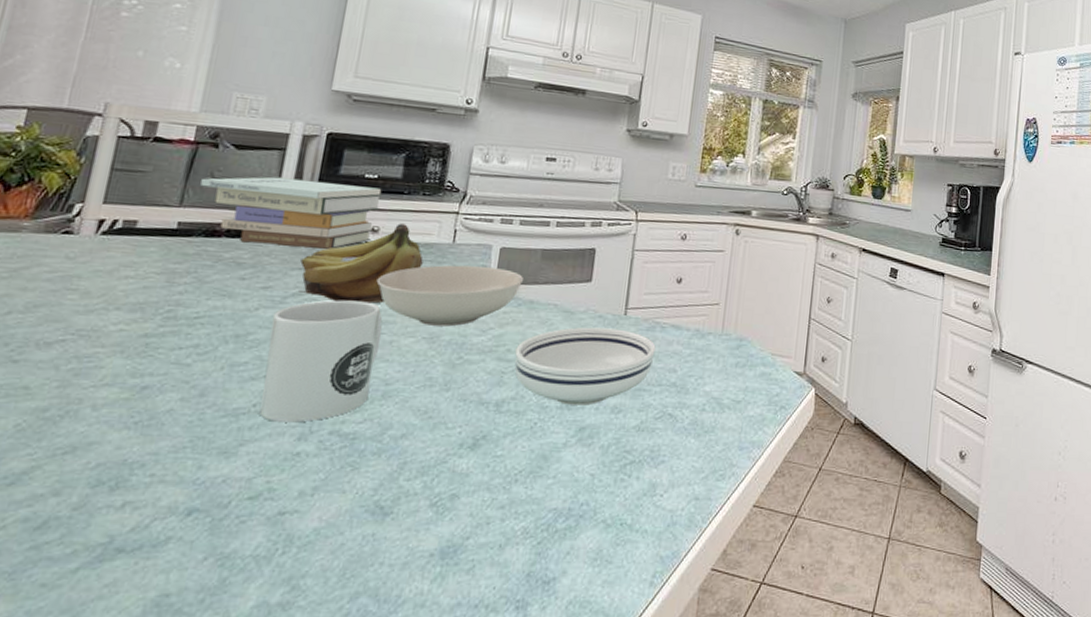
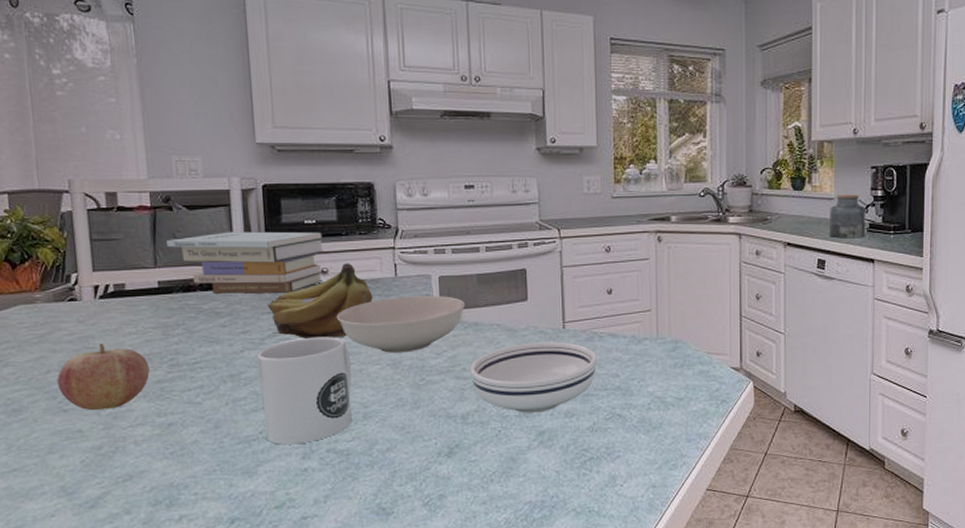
fruit: none [14,285,139,364] -> present [57,343,150,411]
jar: none [904,207,940,252] -> present [830,194,865,239]

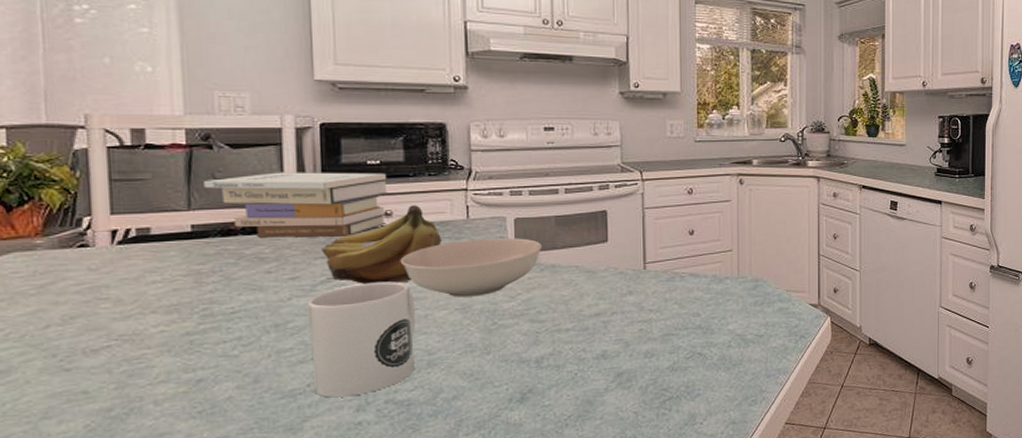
fruit: present [57,343,150,411] -> none [58,294,177,369]
bowl: present [470,342,597,413] -> none [546,282,678,355]
jar: present [830,194,865,239] -> none [901,141,934,182]

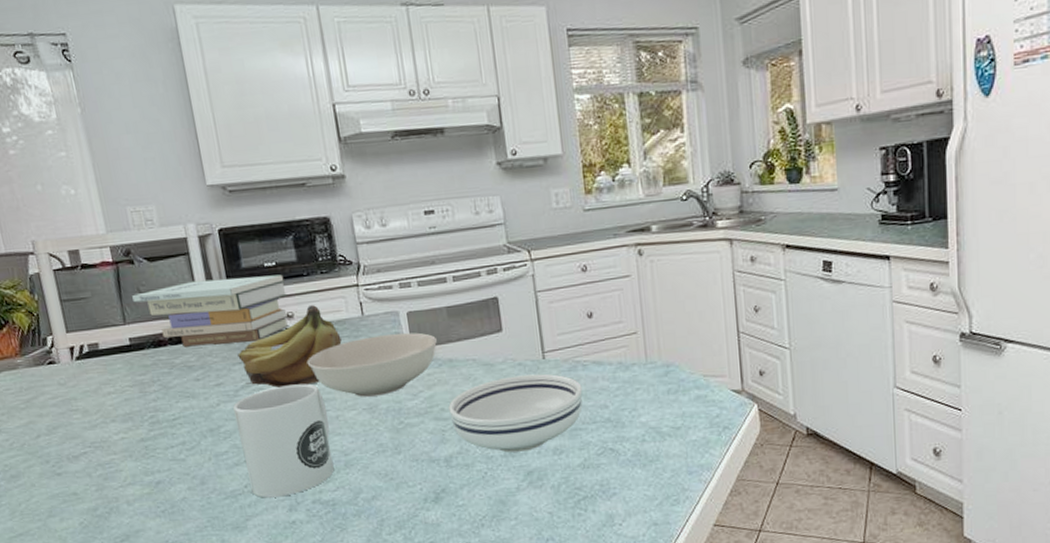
bowl: none [546,282,678,355] -> present [448,373,583,453]

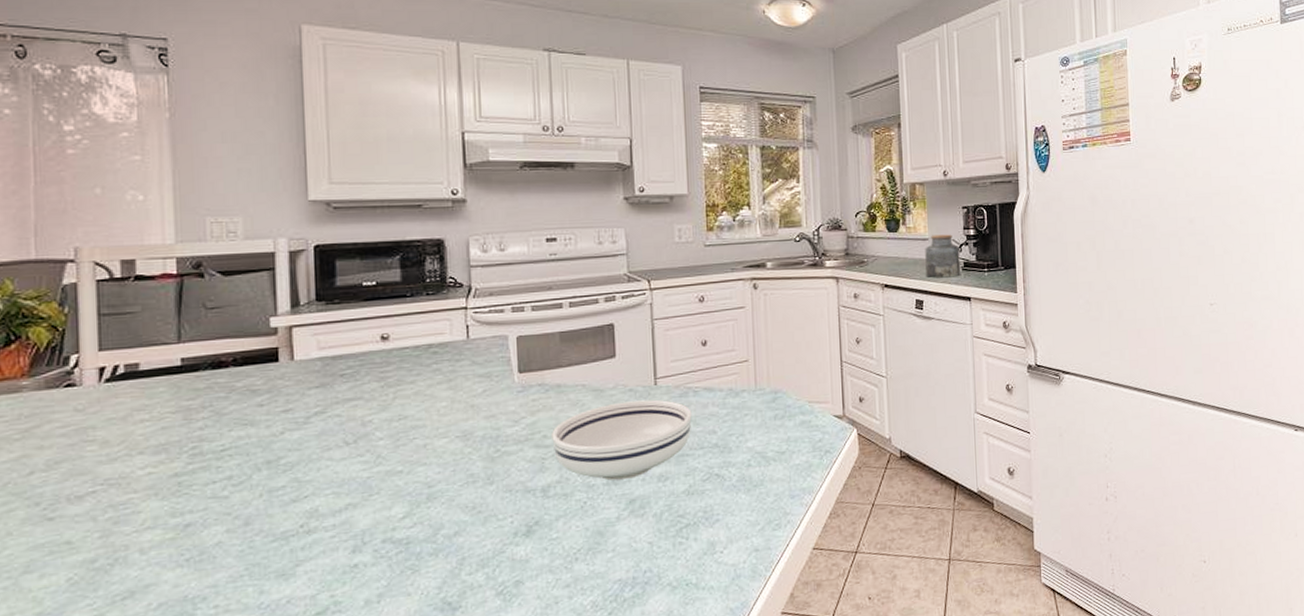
books: present [132,274,291,347] -> none [195,294,386,369]
mug: present [233,383,335,498] -> none [301,409,415,539]
fruit: present [237,305,342,388] -> none [316,327,441,414]
bowl: present [306,332,438,397] -> none [397,357,547,424]
jar: none [833,182,877,236] -> present [925,234,960,278]

